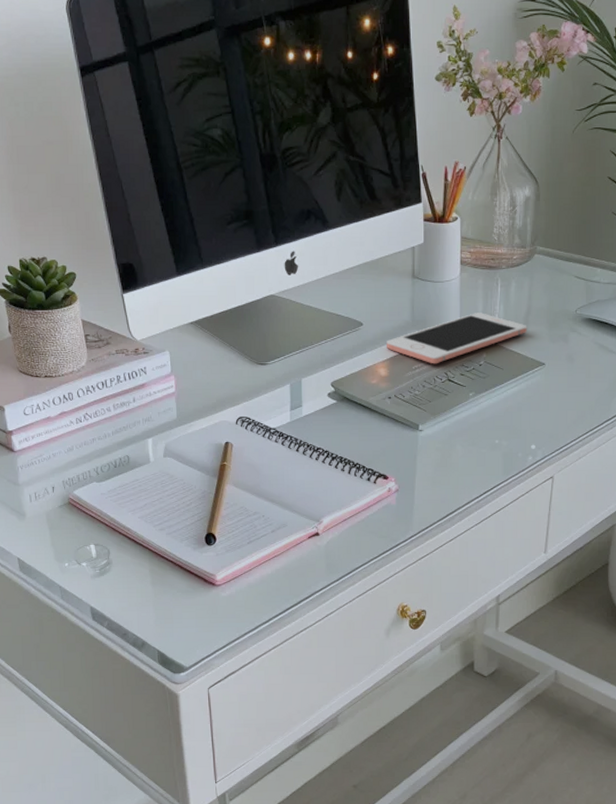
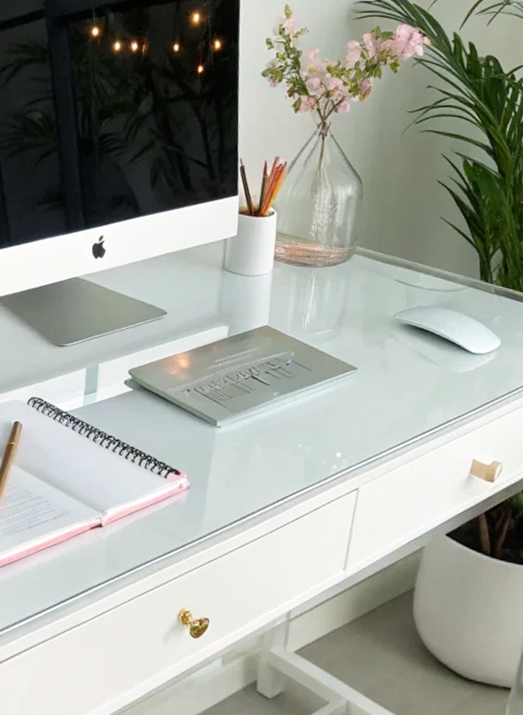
cell phone: present [387,313,527,364] -> none [190,310,341,360]

